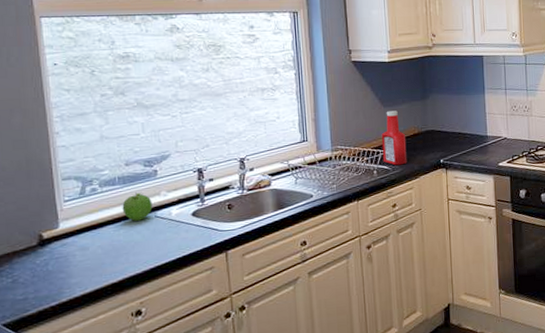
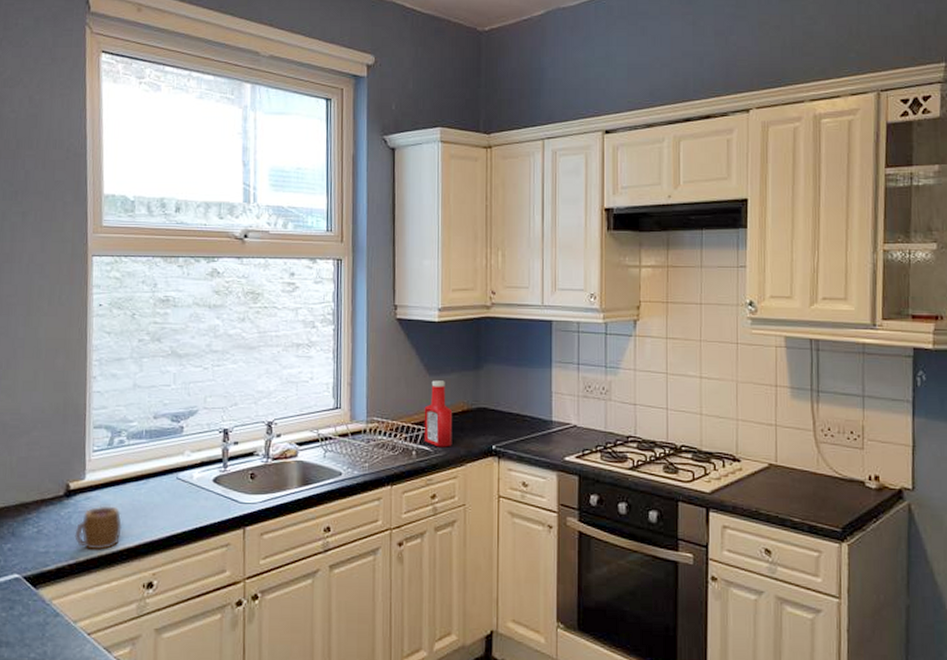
mug: none [53,248,105,291] -> present [74,505,123,550]
fruit: present [122,192,153,221] -> none [146,449,176,481]

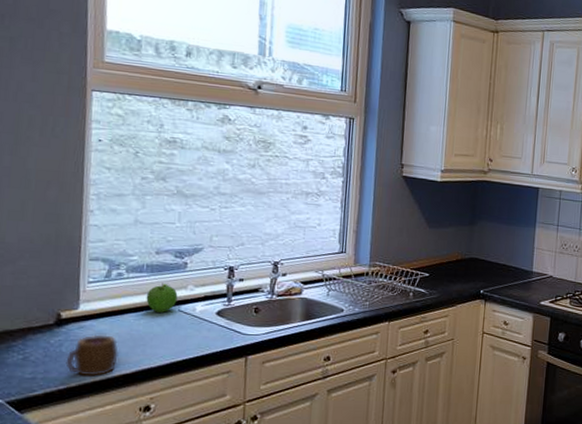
fruit: none [146,449,176,481] -> present [146,283,178,313]
ketchup bottle: present [423,380,453,447] -> none [420,232,448,290]

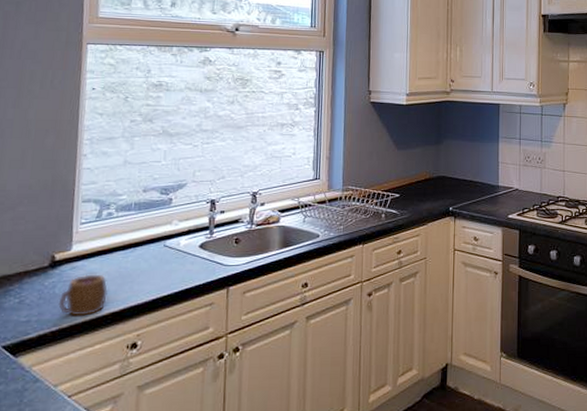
fruit: present [146,283,178,313] -> none [134,219,163,249]

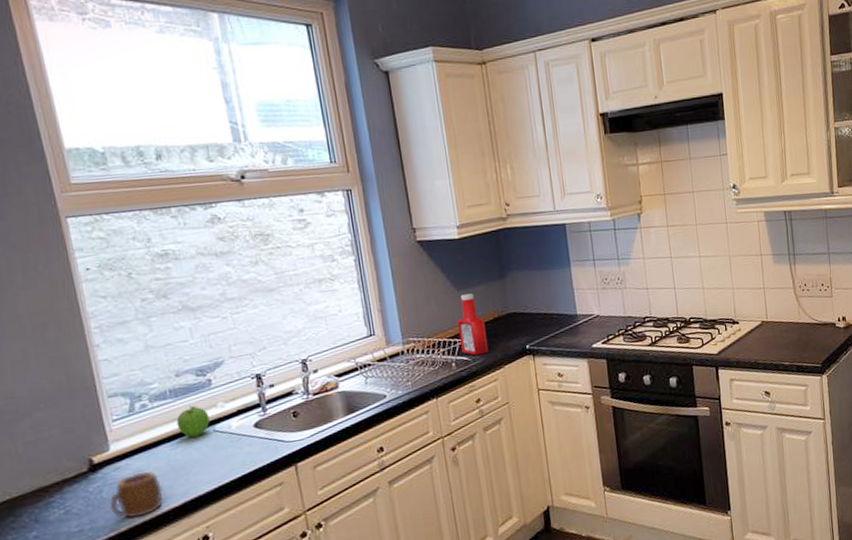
fruit: none [134,219,163,249] -> present [176,405,210,438]
ketchup bottle: none [392,154,417,210] -> present [457,293,489,356]

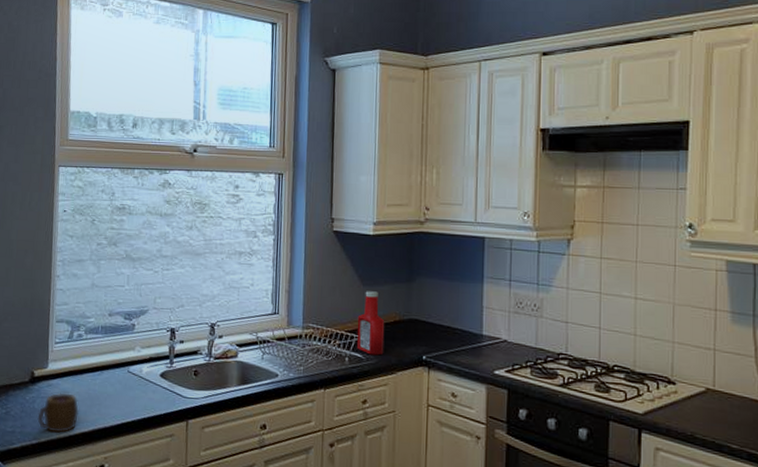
fruit: present [176,405,210,438] -> none [101,344,127,373]

